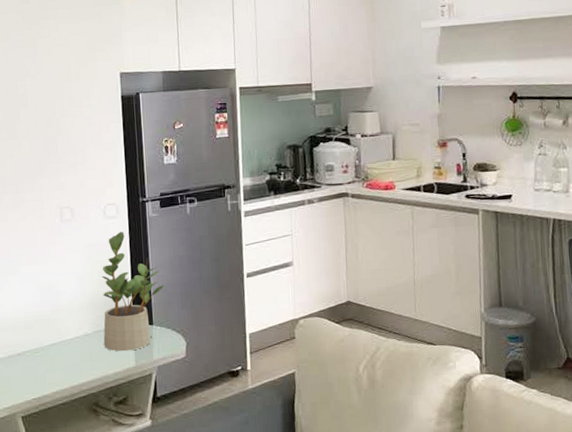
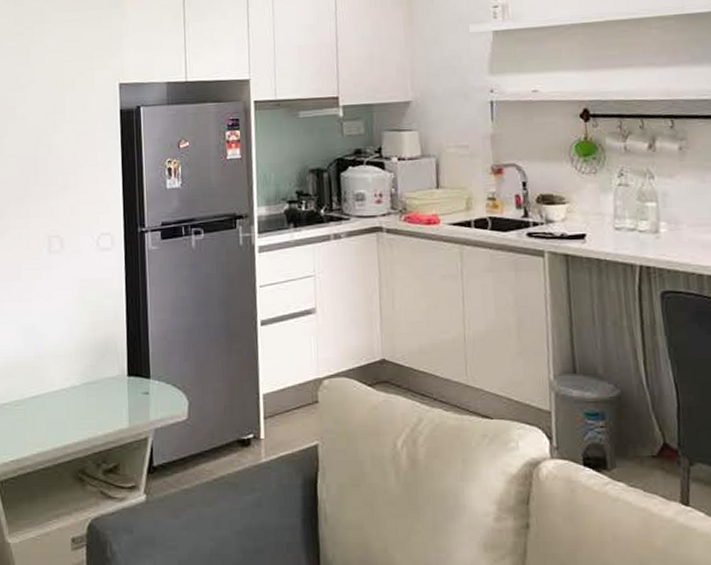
potted plant: present [101,232,164,352] -> none [92,267,164,409]

